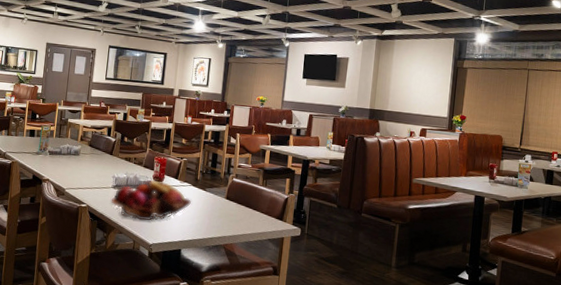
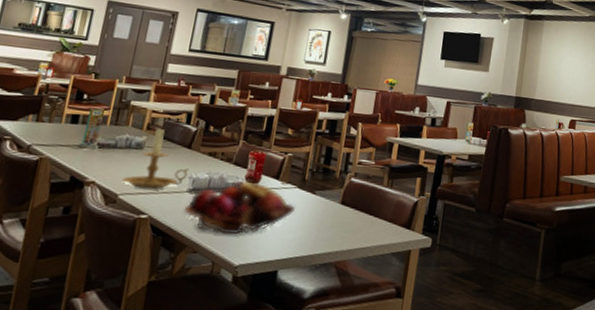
candle holder: none [67,138,112,186] -> present [122,126,189,190]

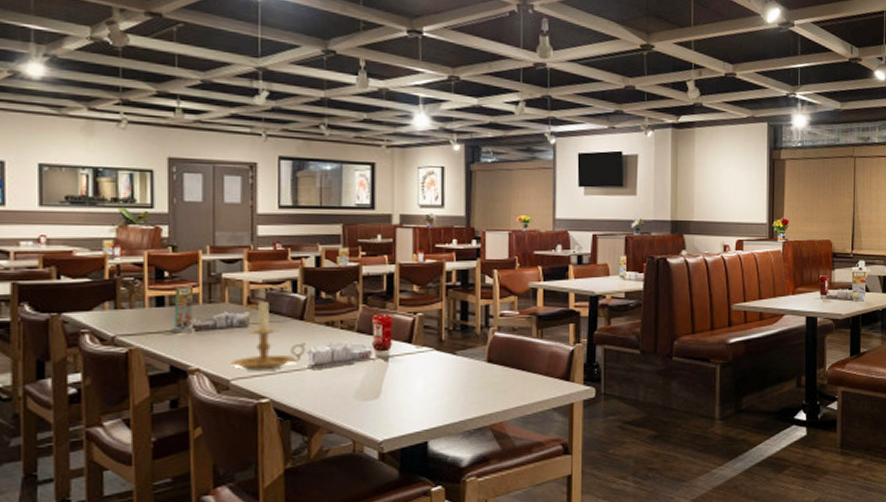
fruit basket: present [184,181,296,235] -> none [309,349,437,410]

